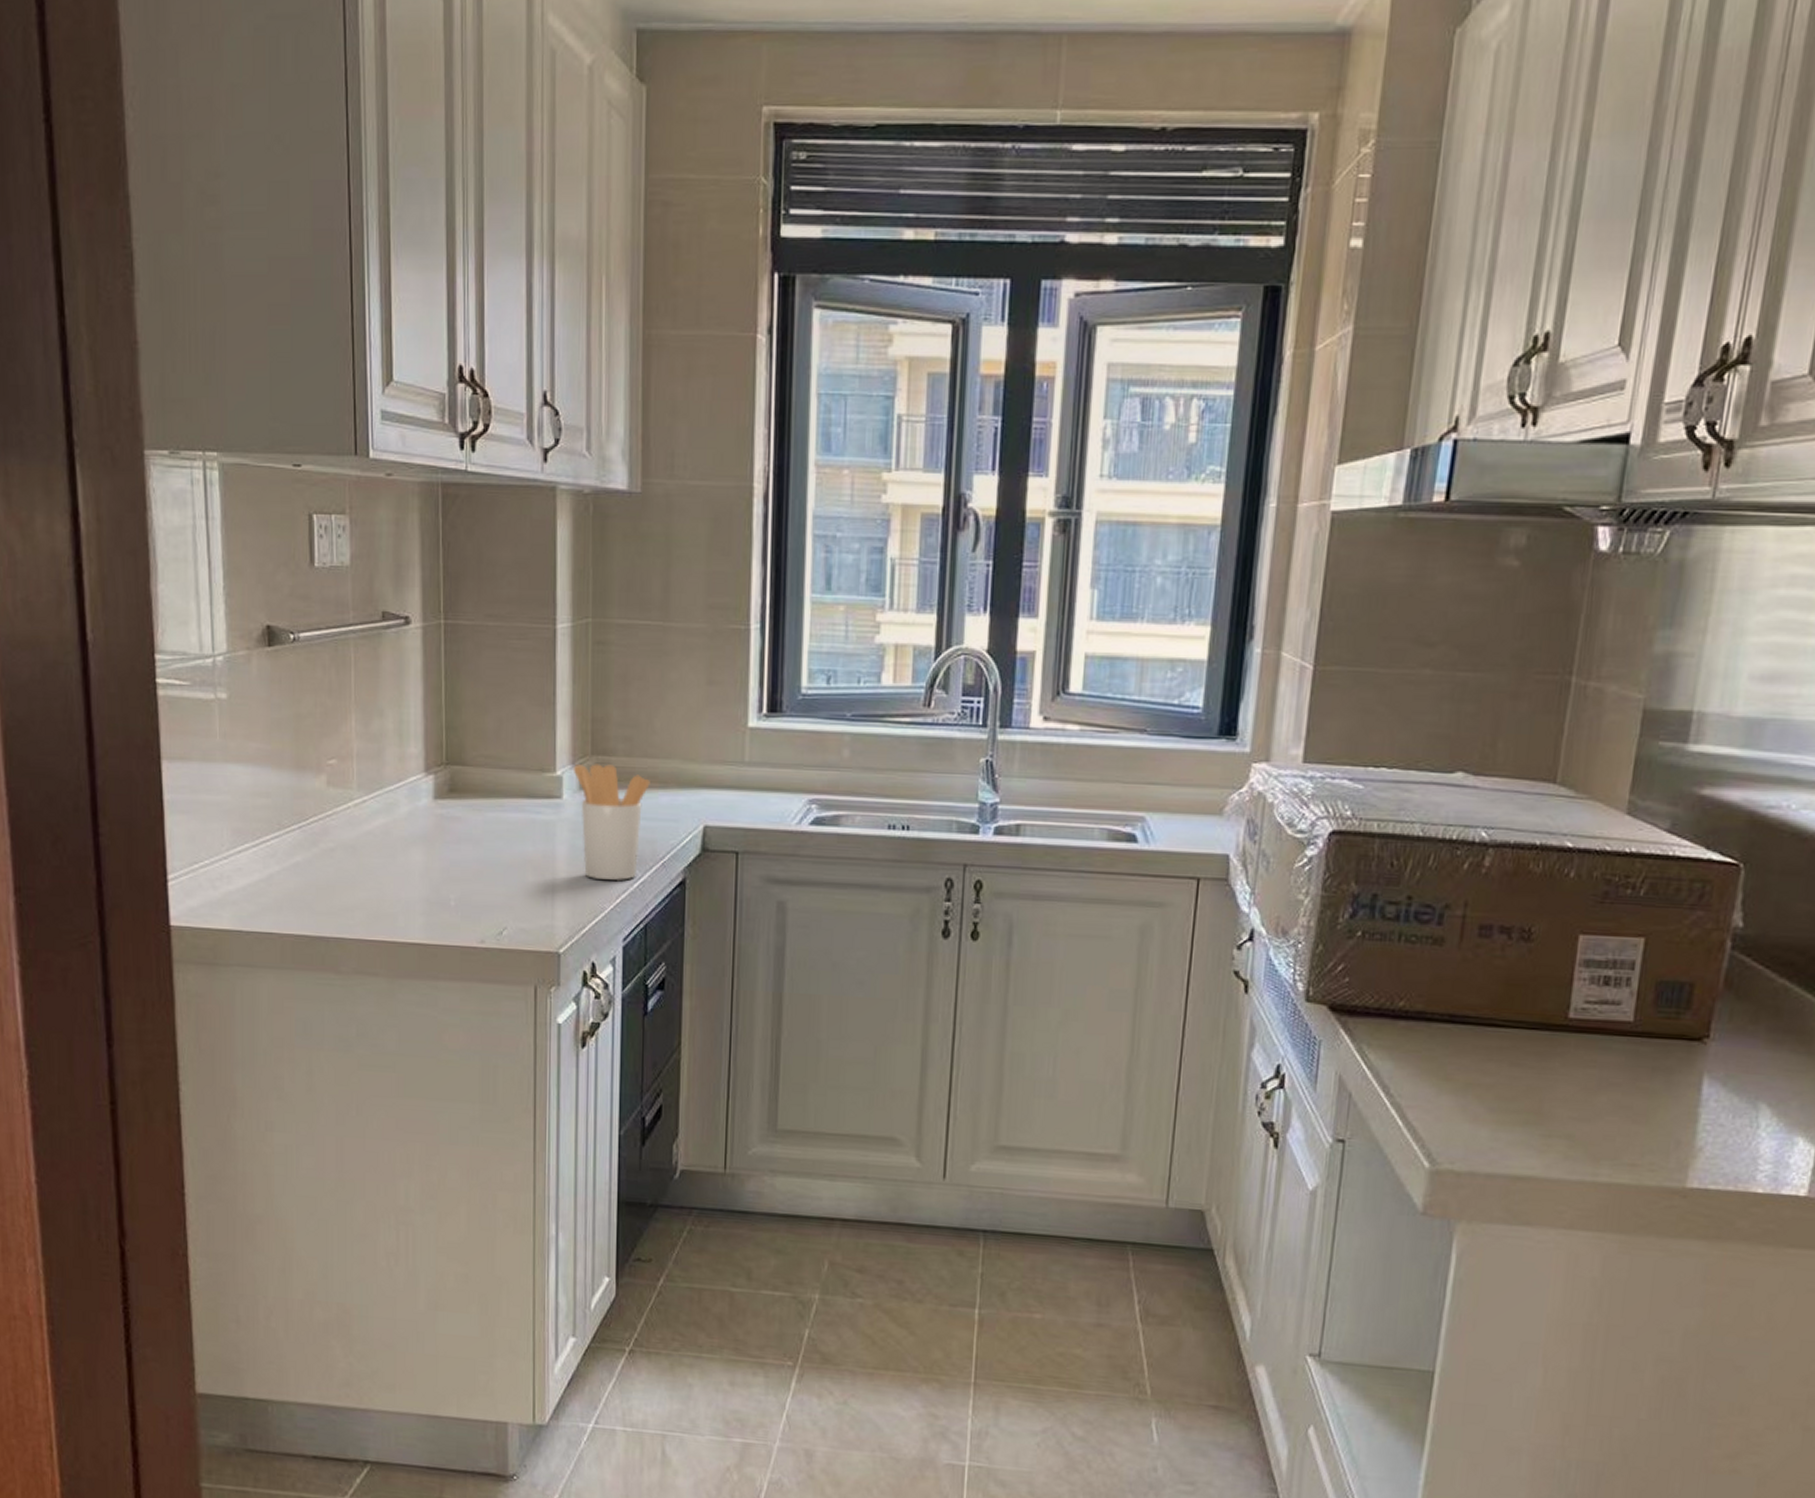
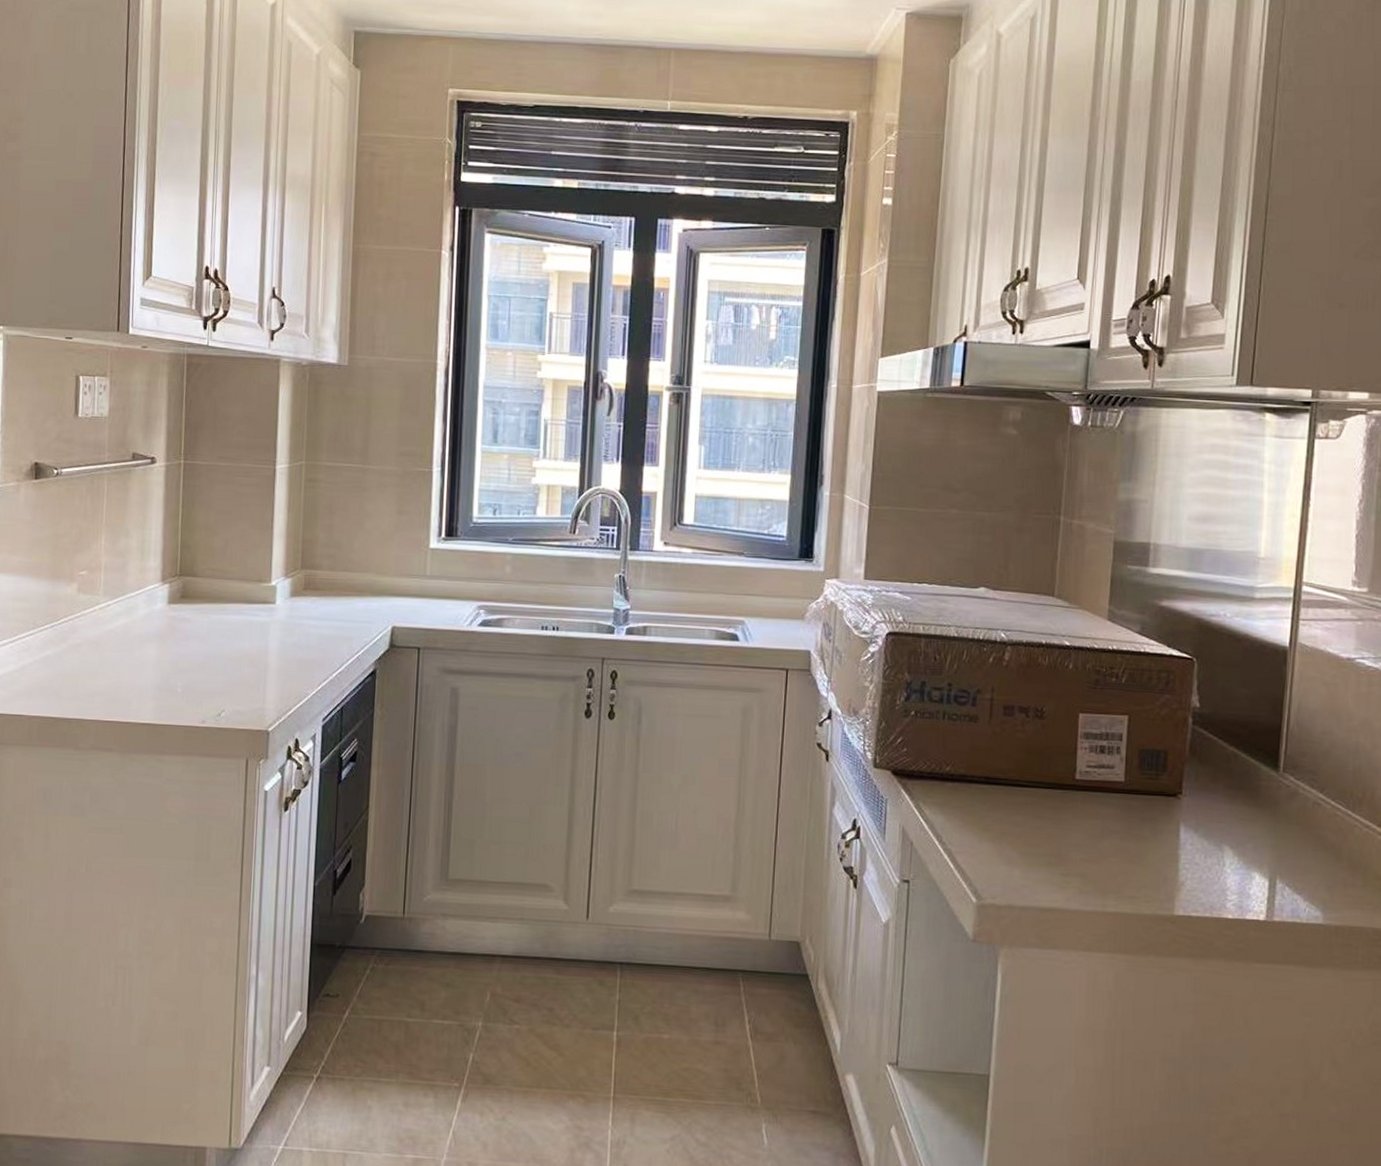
utensil holder: present [573,764,650,881] -> none [285,576,349,672]

